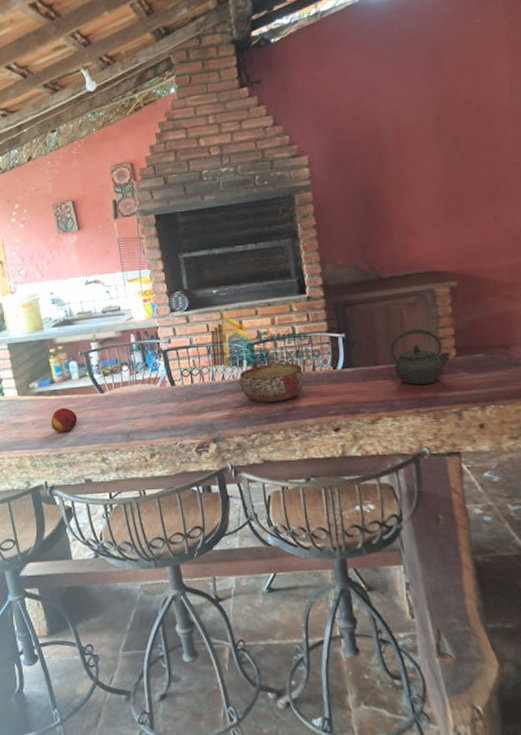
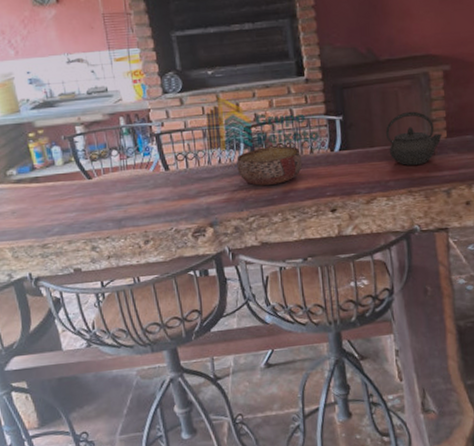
fruit: present [51,408,77,433] -> none [33,196,63,222]

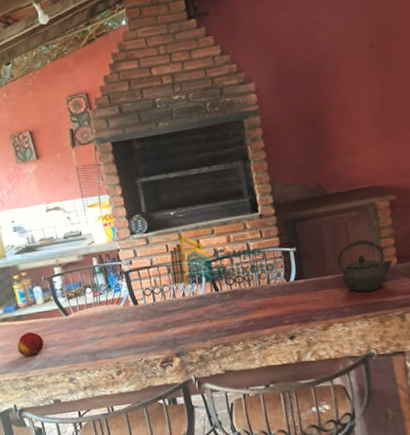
fruit: none [33,196,63,222] -> present [17,332,44,357]
bowl: present [236,146,303,186] -> none [199,277,261,316]

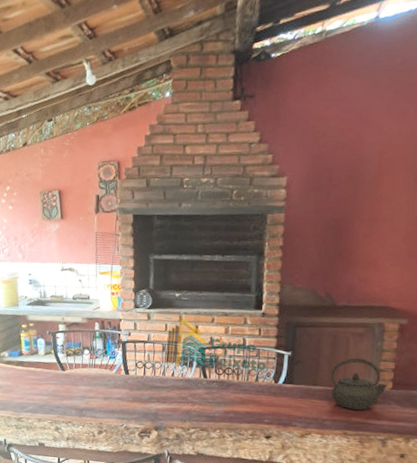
fruit: present [17,332,44,357] -> none [15,378,39,400]

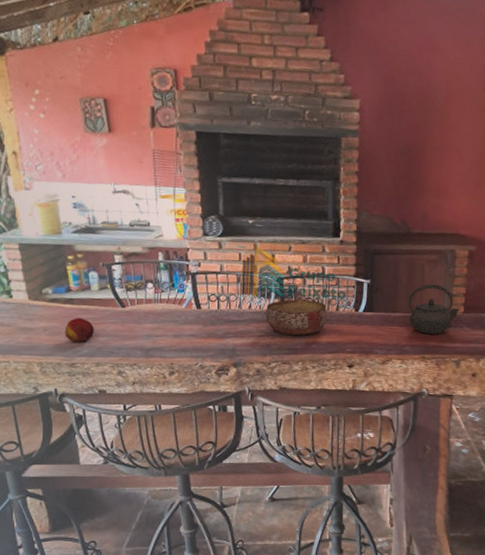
fruit: none [15,378,39,400] -> present [65,318,94,343]
bowl: none [187,368,247,404] -> present [266,299,328,335]

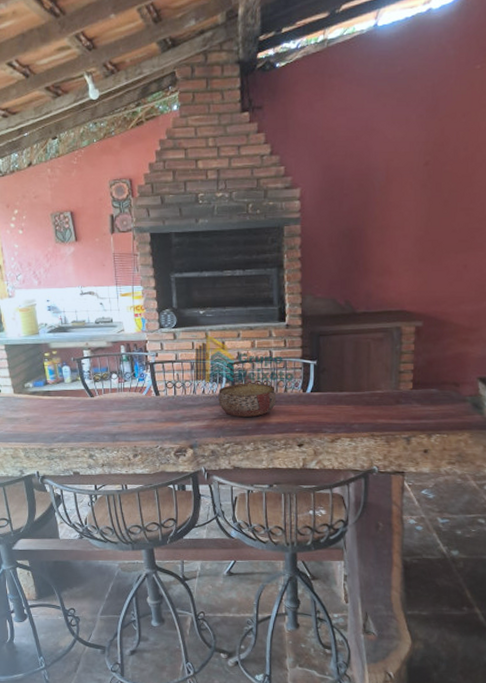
fruit: present [65,318,94,343] -> none [44,408,68,430]
kettle: present [408,284,459,335] -> none [355,362,408,412]

